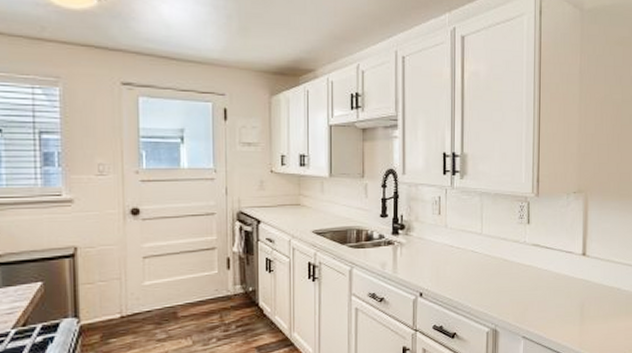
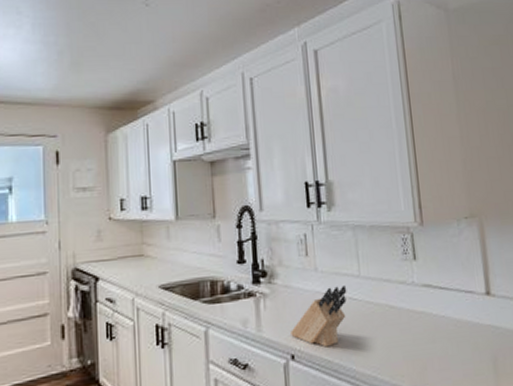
knife block: none [421,241,470,289] -> present [291,285,347,348]

